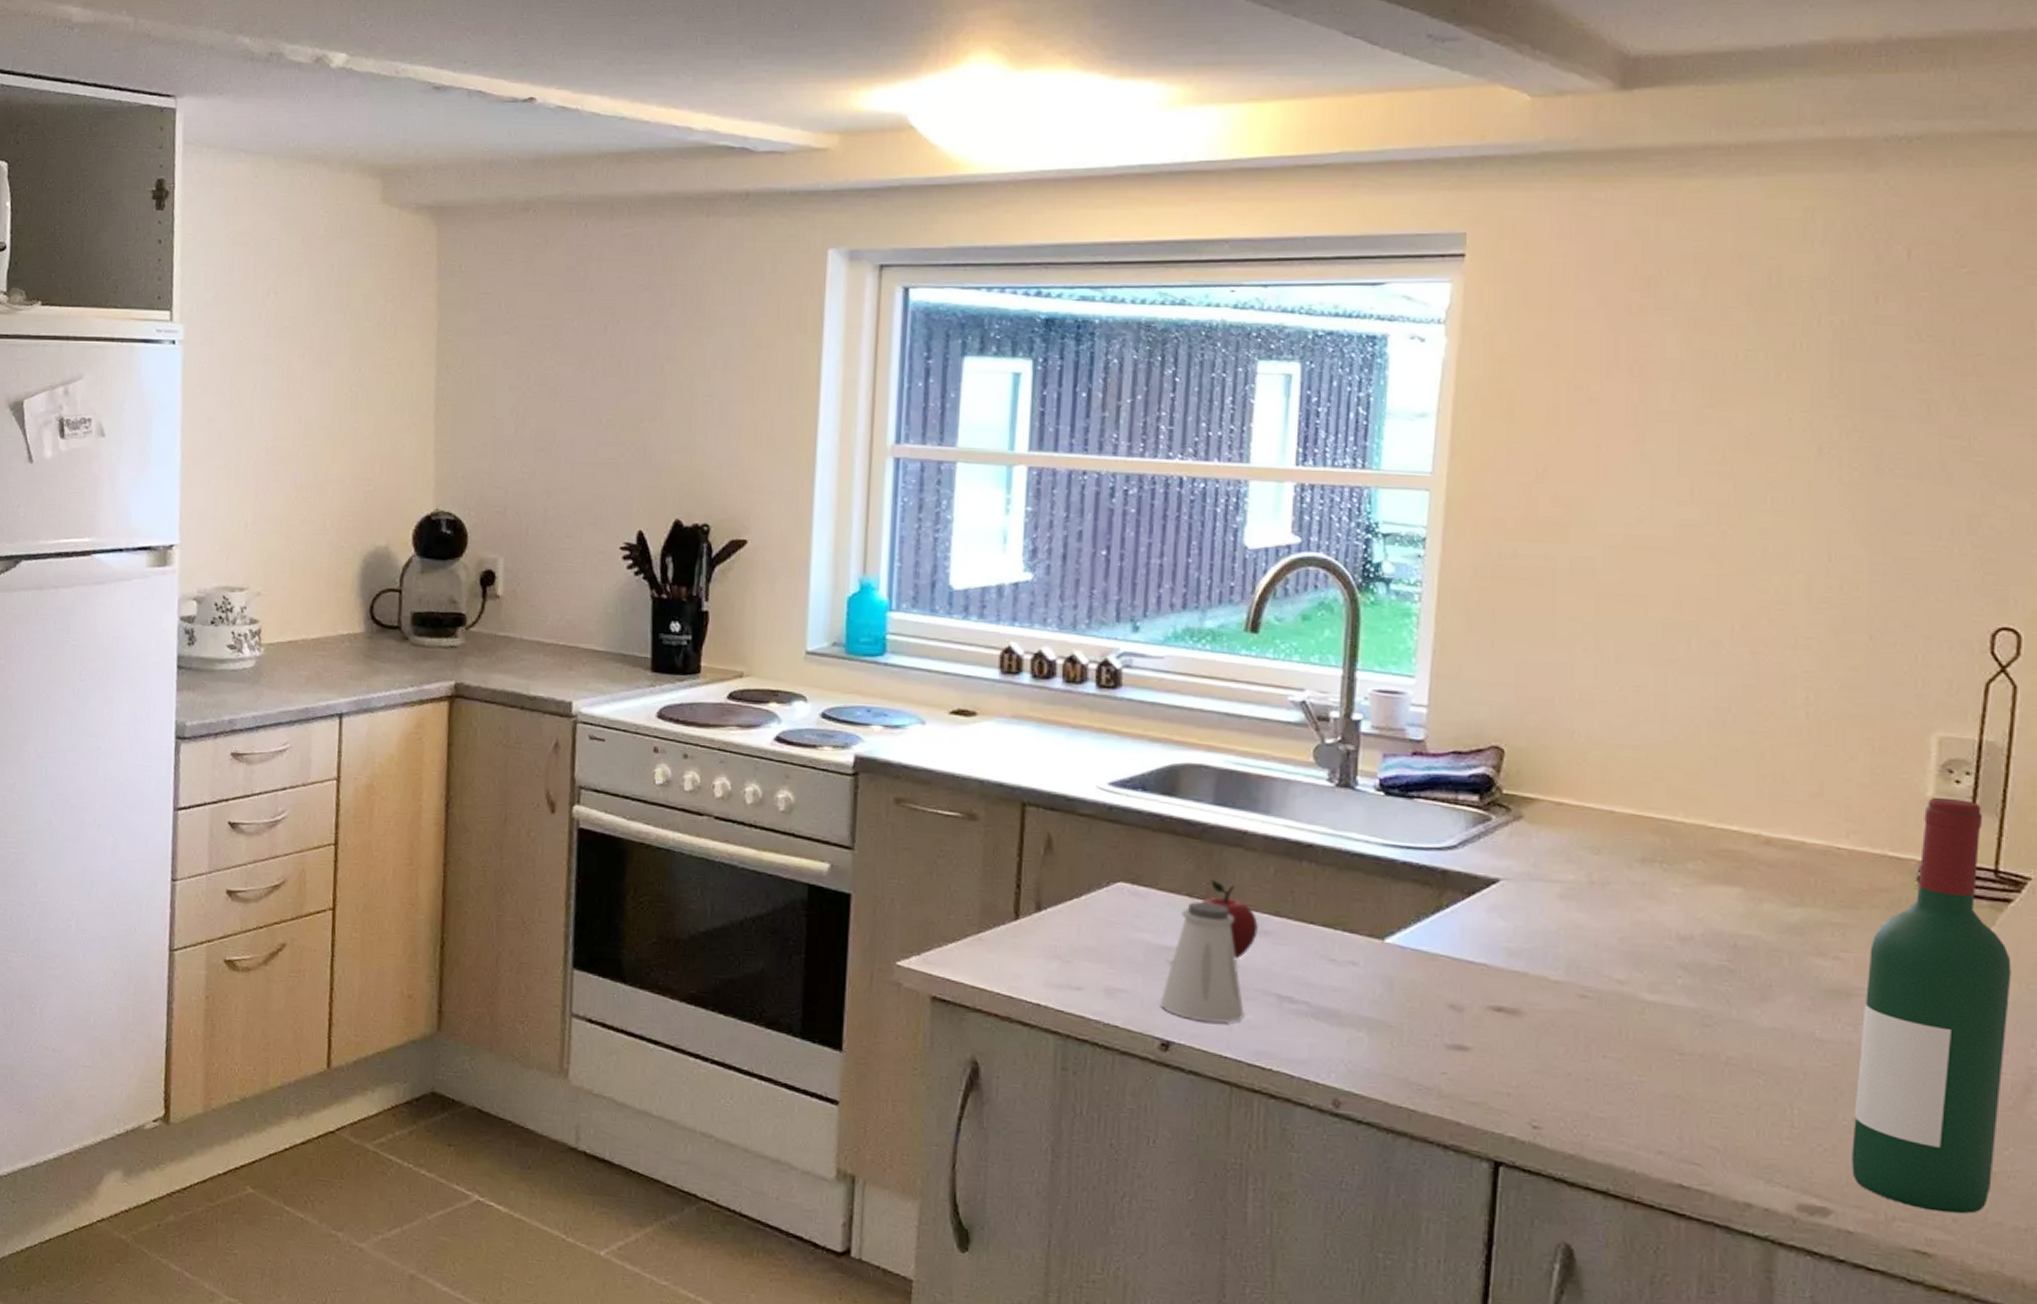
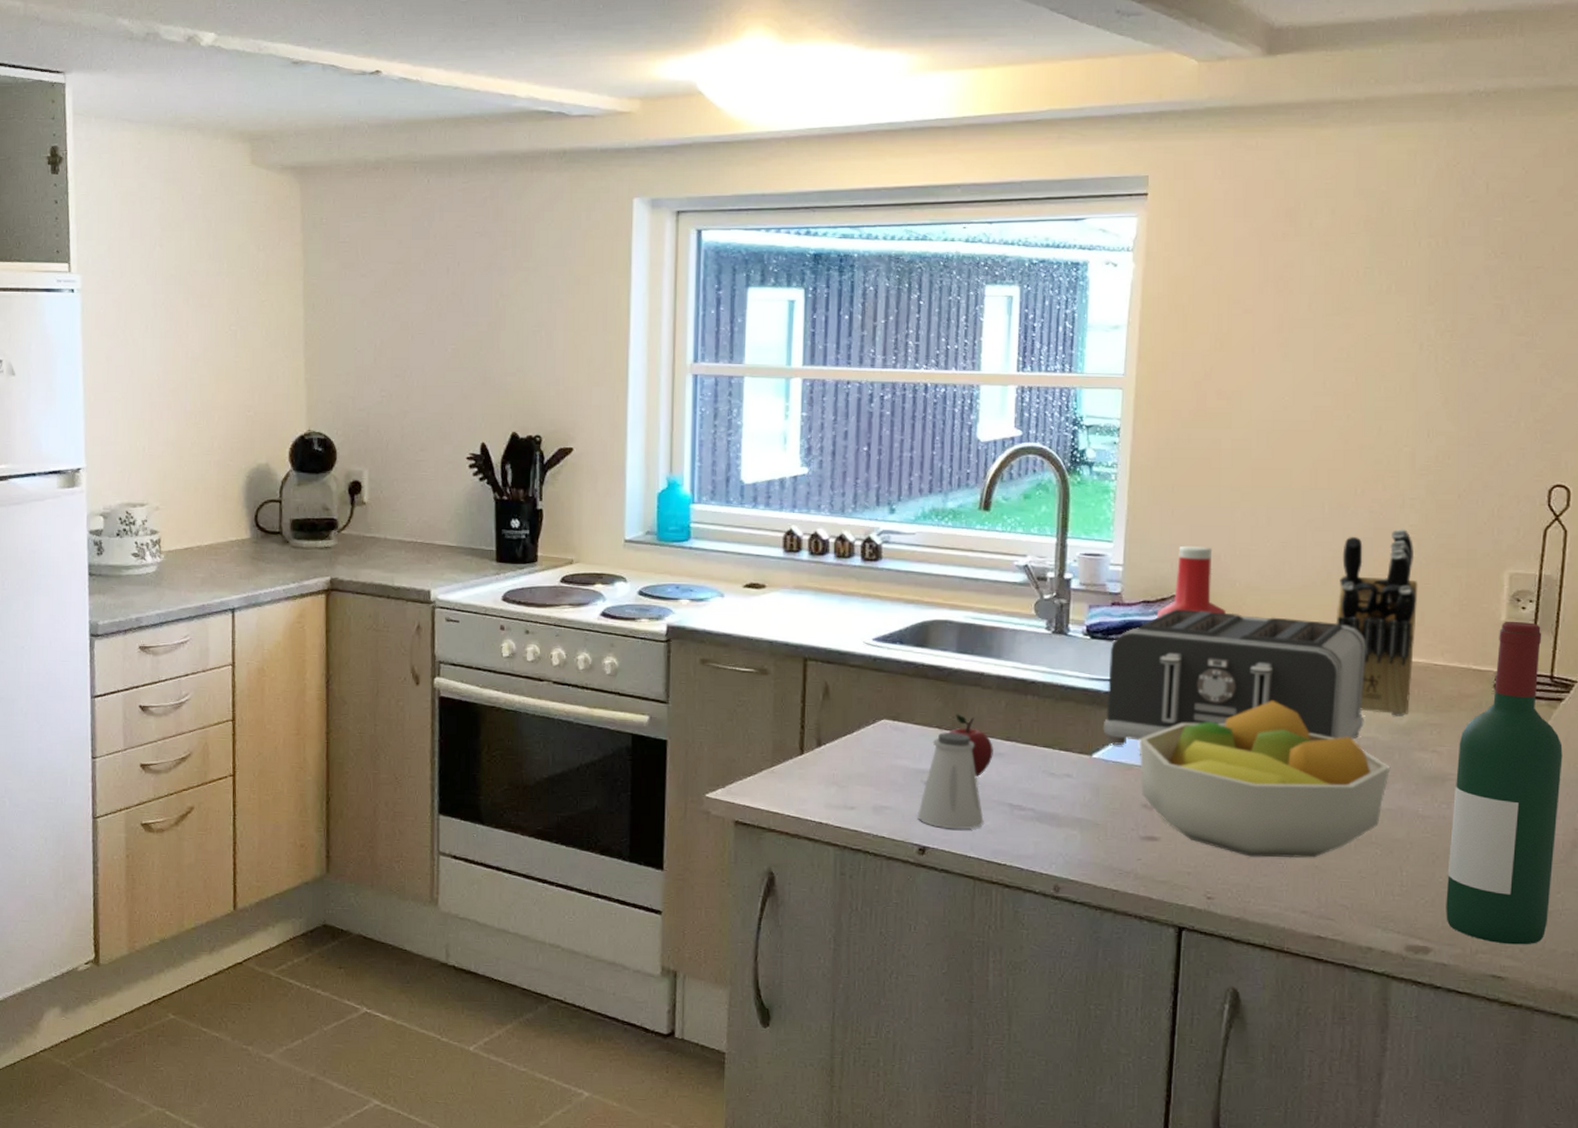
toaster: none [1399,763,1746,938] -> present [1103,609,1366,745]
fruit bowl: none [1445,883,1778,1085] -> present [1139,701,1391,858]
ketchup bottle: none [1470,685,1561,774] -> present [1156,545,1226,618]
knife block: none [1705,674,1816,912] -> present [1335,528,1418,716]

